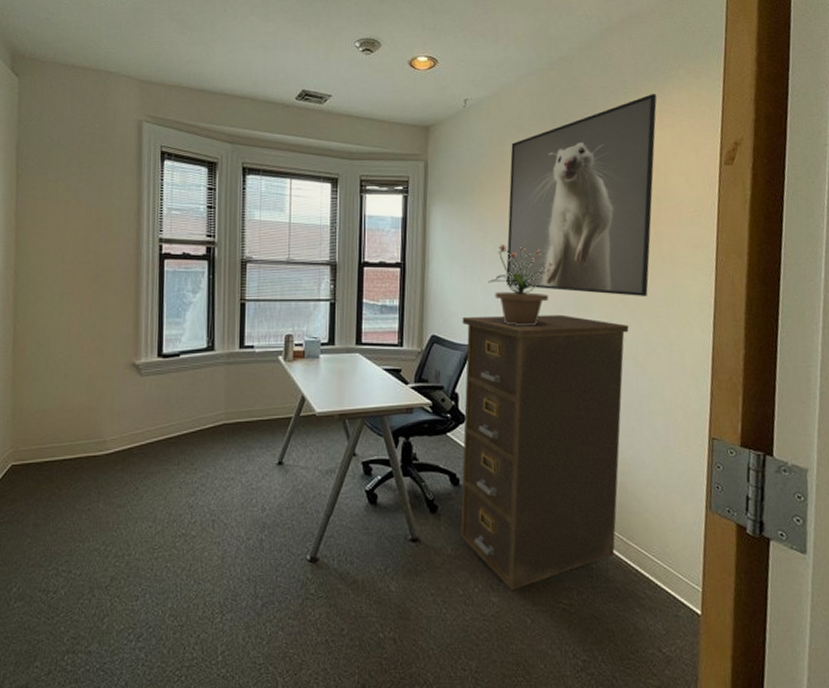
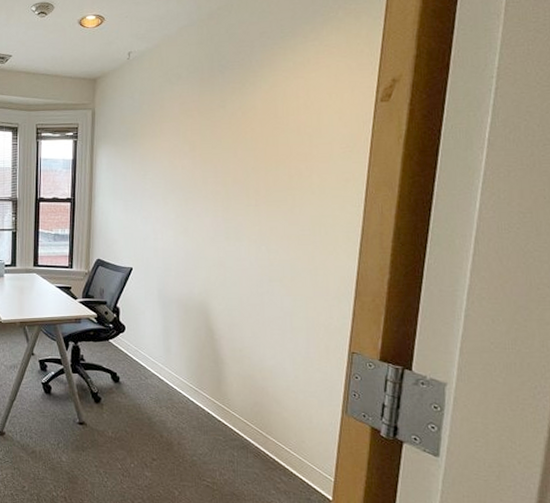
filing cabinet: present [460,314,629,591] -> none [119,242,276,468]
potted plant: present [487,243,554,326] -> none [146,180,208,252]
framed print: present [506,94,657,296] -> none [163,36,315,226]

